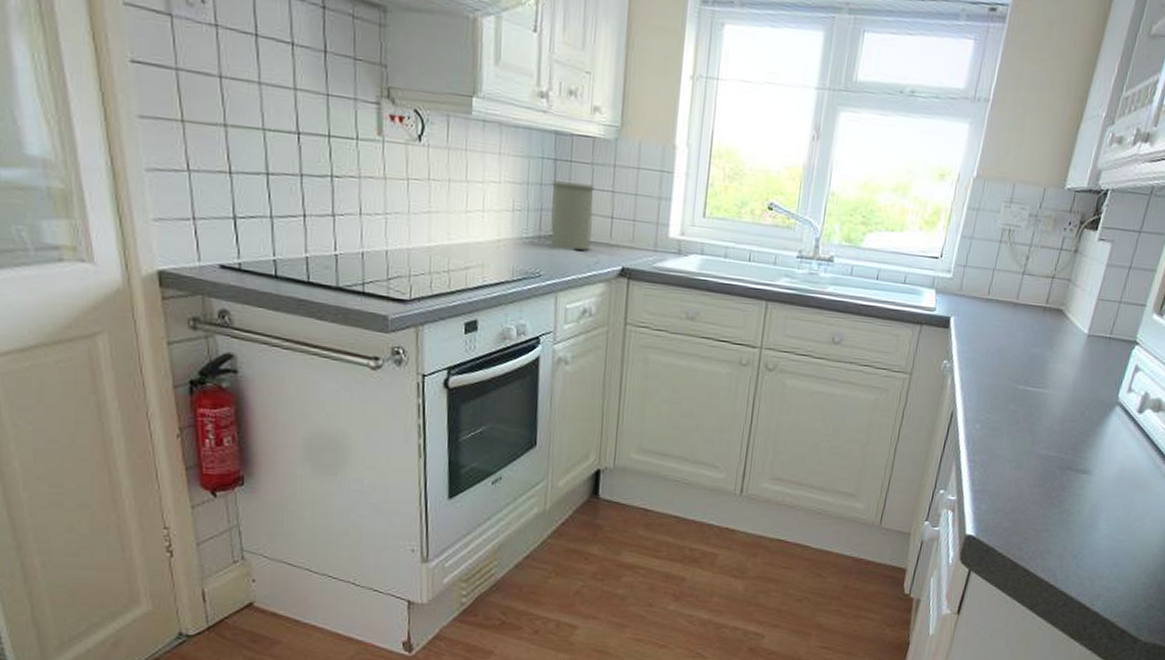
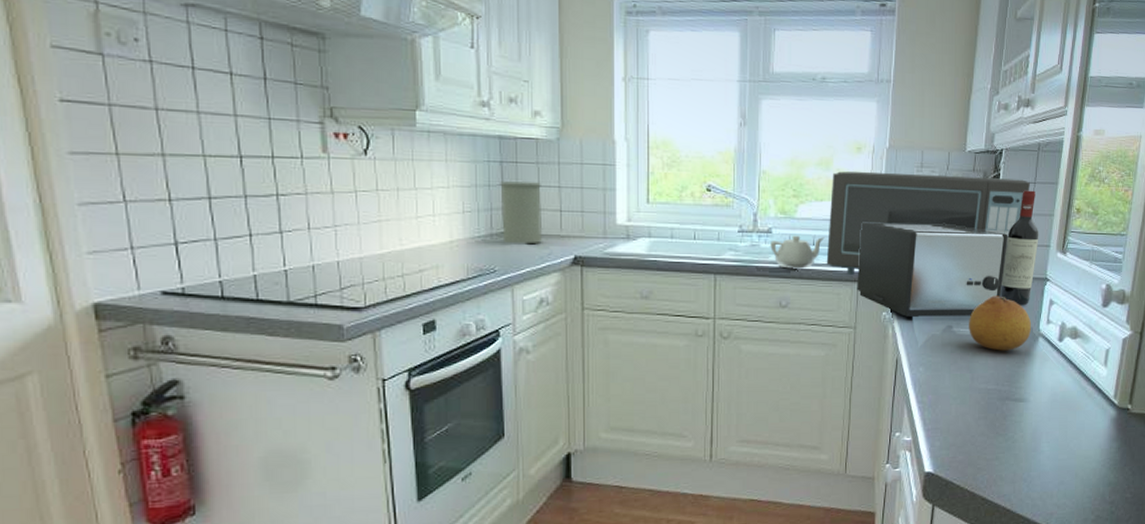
teapot: none [830,266,891,305] -> present [770,235,825,269]
microwave: none [888,200,1134,316] -> present [826,171,1030,275]
toaster: none [918,258,1099,375] -> present [857,222,1009,318]
fruit: none [1037,354,1110,417] -> present [969,296,1032,351]
wine bottle: none [1078,239,1139,370] -> present [999,190,1039,306]

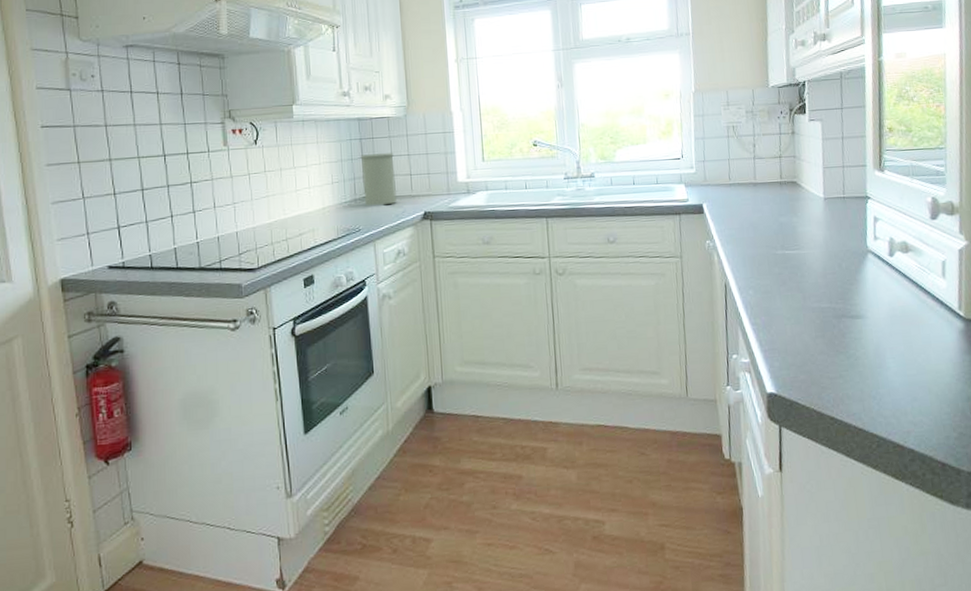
teapot: present [770,235,825,269] -> none [594,177,644,208]
microwave: present [826,171,1030,275] -> none [645,106,838,209]
toaster: present [857,222,1009,318] -> none [676,154,823,244]
fruit: present [969,296,1032,351] -> none [793,217,859,270]
wine bottle: present [999,190,1039,306] -> none [820,115,854,225]

